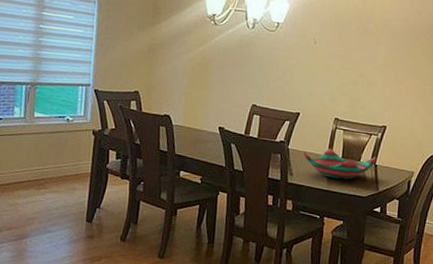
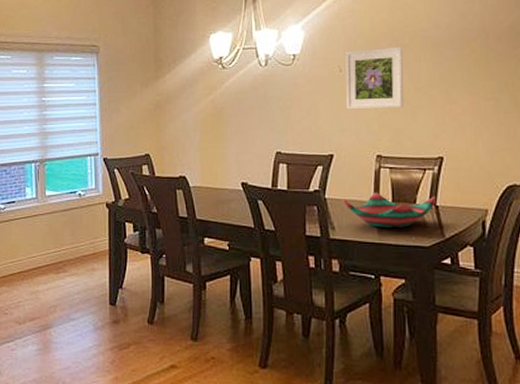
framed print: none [316,27,367,81] -> present [346,47,404,110]

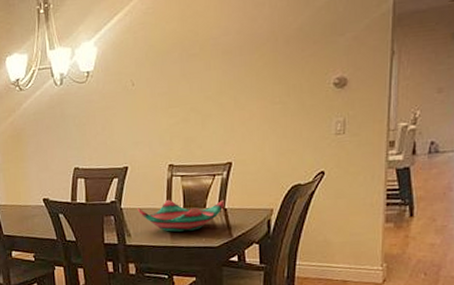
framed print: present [346,47,404,110] -> none [138,57,194,123]

